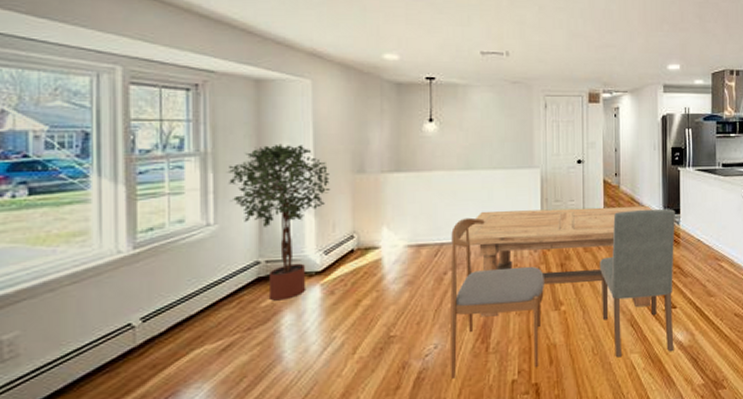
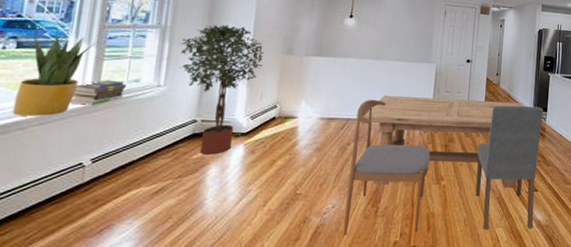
planter: none [37,175,125,276] -> present [12,37,97,117]
books: none [104,223,170,256] -> present [69,80,127,105]

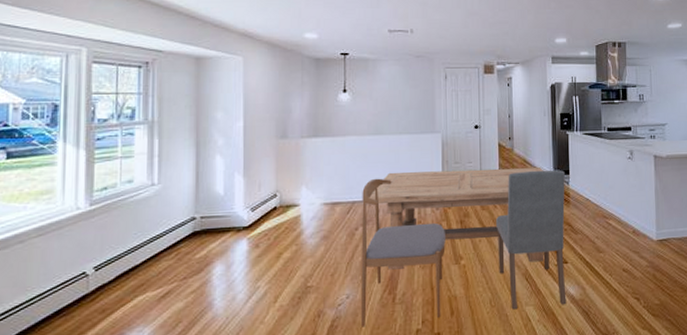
planter: present [12,37,97,117] -> none [10,141,86,229]
books: present [69,80,127,105] -> none [66,183,121,212]
potted tree: present [179,24,264,155] -> none [170,113,258,253]

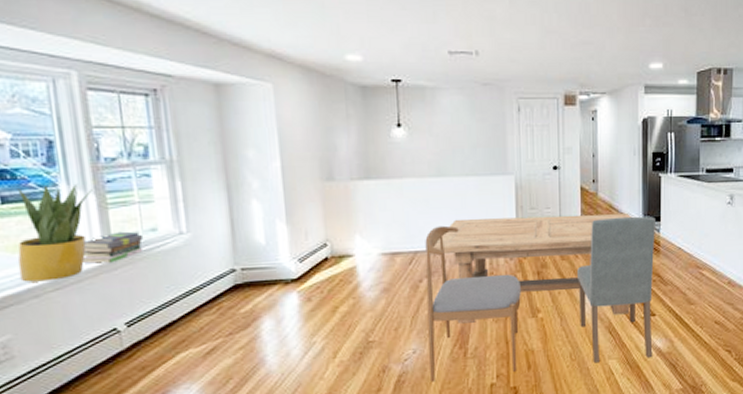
planter: none [10,141,86,229] -> present [17,183,94,282]
books: none [66,183,121,212] -> present [82,231,144,264]

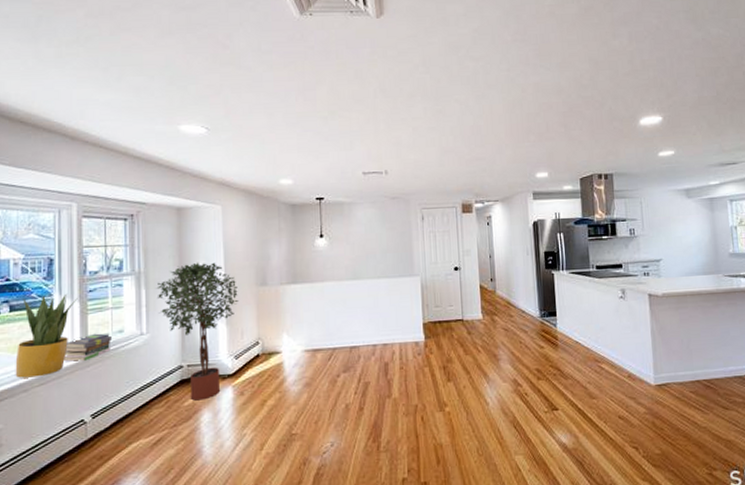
potted tree: none [195,151,301,307] -> present [156,262,239,401]
dining chair: present [425,225,521,382] -> none [342,323,429,476]
dining table: present [429,214,631,324] -> none [346,309,533,417]
dining chair: present [577,216,655,364] -> none [480,312,559,459]

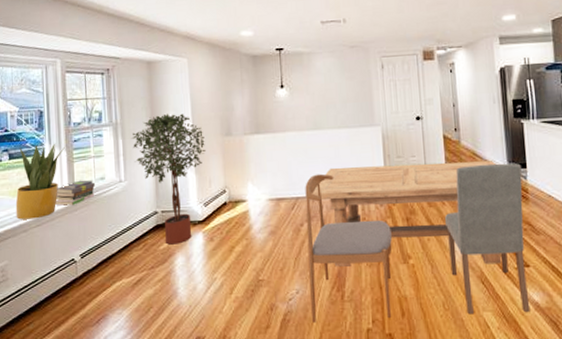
dining chair: none [342,323,429,476] -> present [305,173,392,323]
dining table: none [346,309,533,417] -> present [308,161,502,267]
dining chair: none [480,312,559,459] -> present [445,163,531,315]

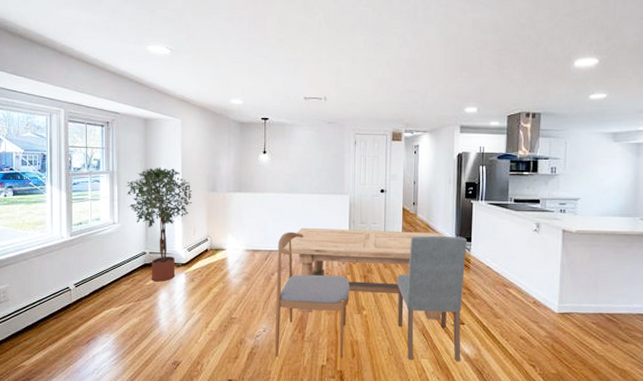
planter: present [15,143,66,220] -> none [18,184,66,250]
books: present [55,180,96,206] -> none [54,219,91,241]

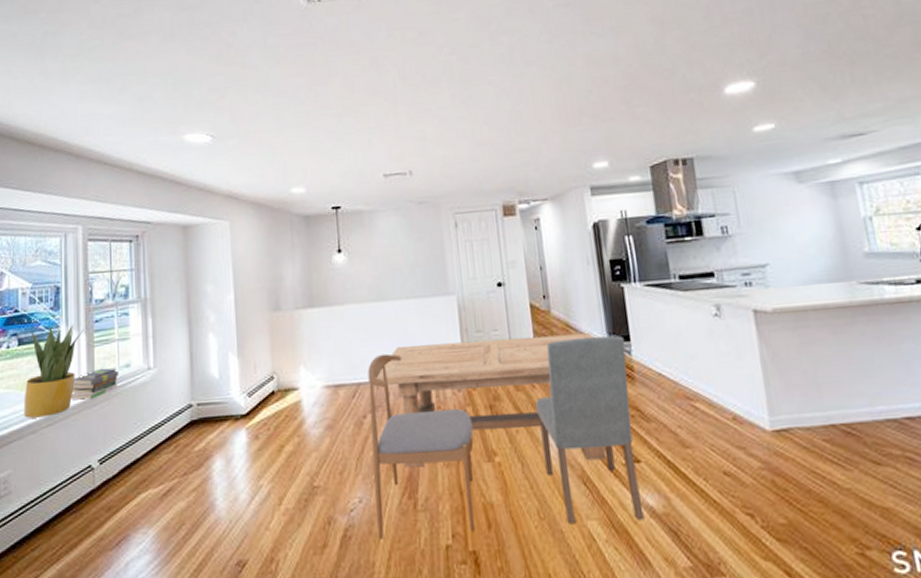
planter: none [18,184,66,250] -> present [23,324,86,418]
books: none [54,219,91,241] -> present [71,368,120,400]
potted tree: present [126,167,193,282] -> none [163,285,251,445]

